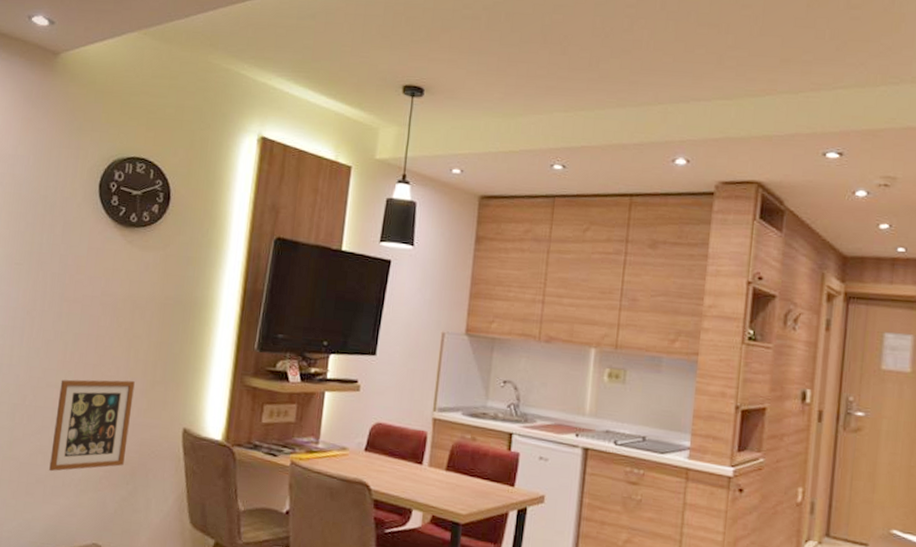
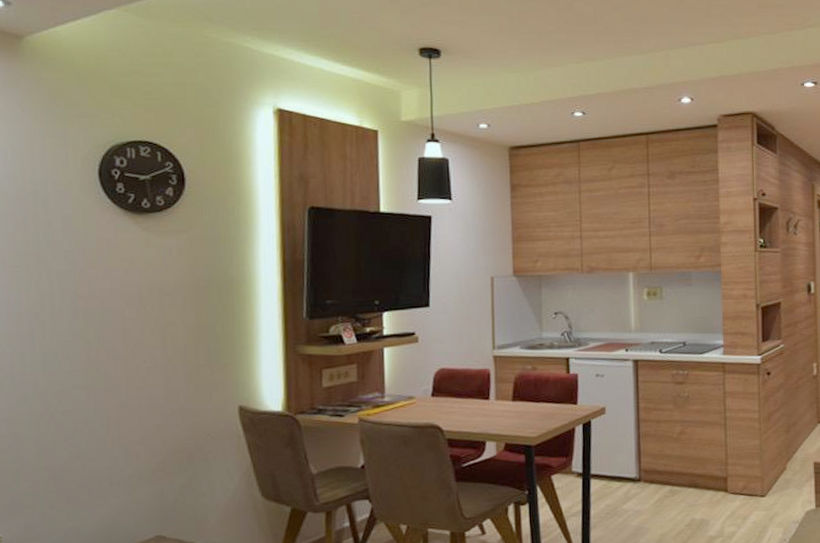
picture frame: present [49,379,135,472] -> none [89,368,178,474]

